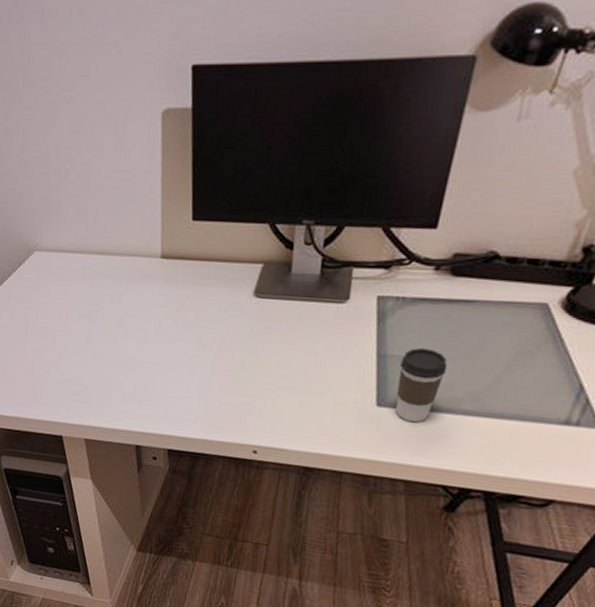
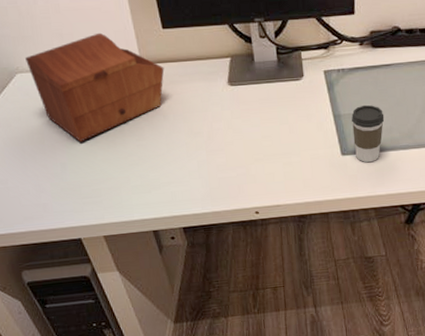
sewing box: none [46,217,185,335] -> present [25,32,165,143]

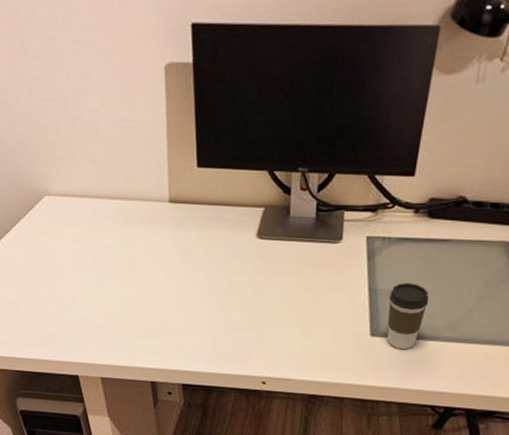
sewing box: present [25,32,165,143] -> none [56,163,192,276]

